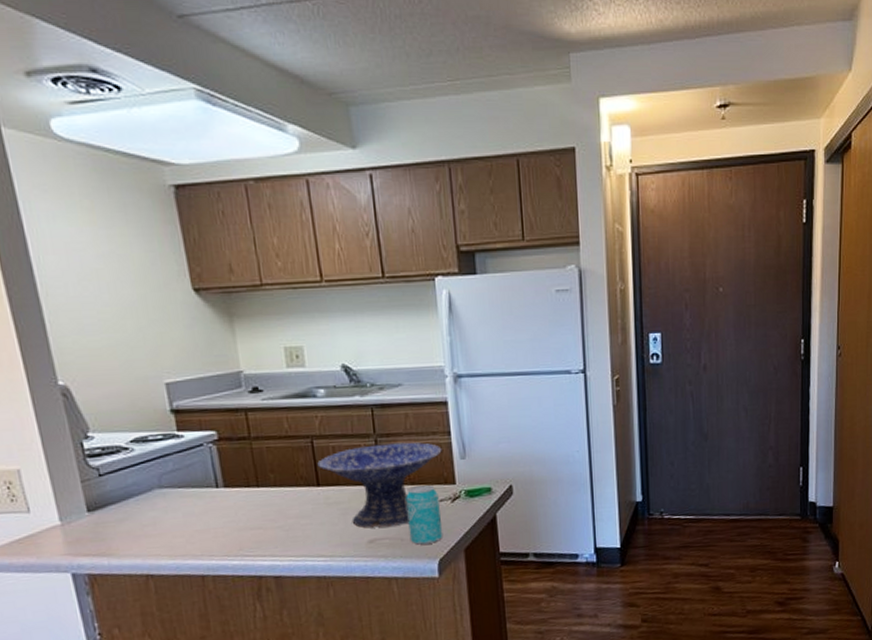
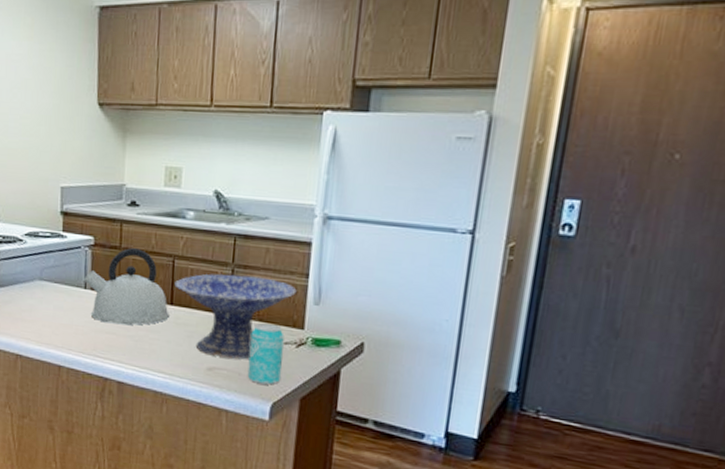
kettle: none [213,435,318,519] -> present [84,248,169,325]

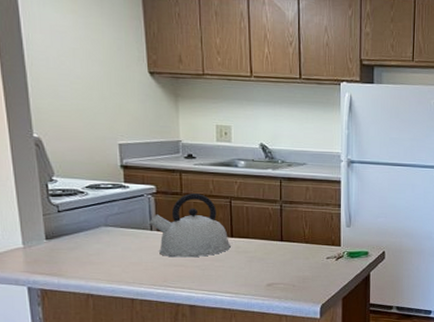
decorative bowl: present [174,274,297,359] -> none [233,209,333,274]
beverage can: present [247,323,284,385] -> none [300,245,326,291]

